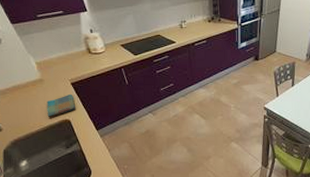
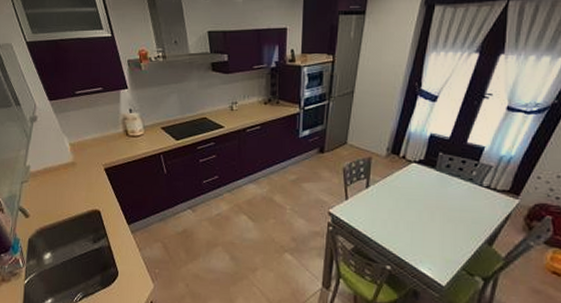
dish towel: present [47,94,76,118] -> none [76,180,108,207]

